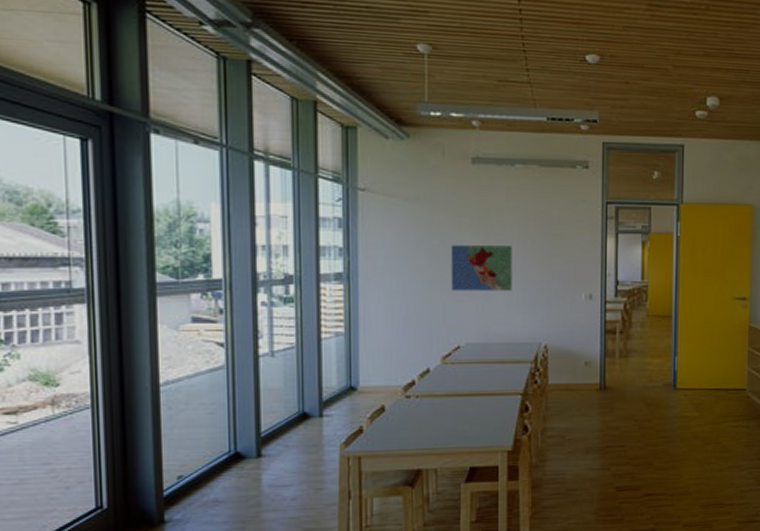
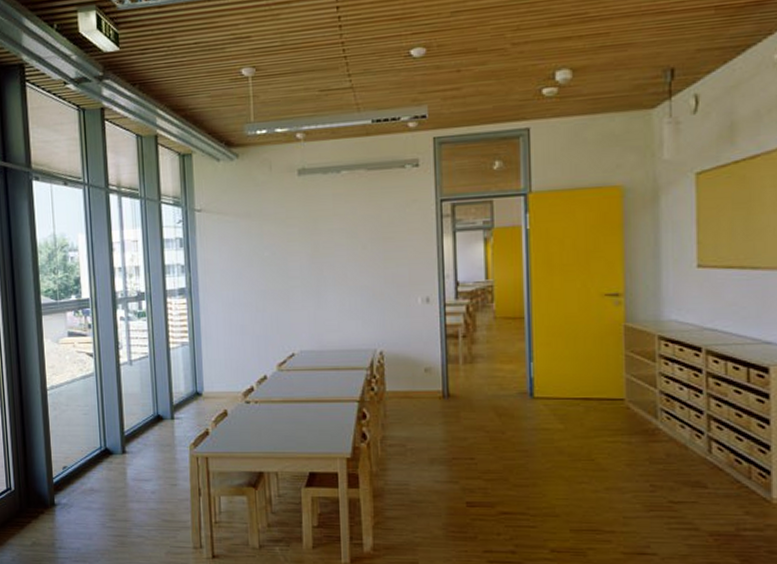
map: present [451,245,513,291] -> none [282,253,344,300]

